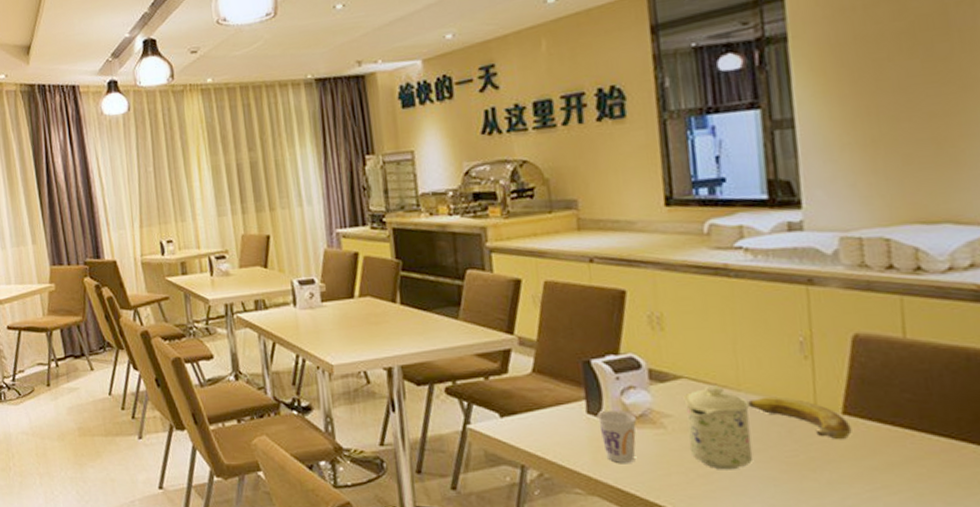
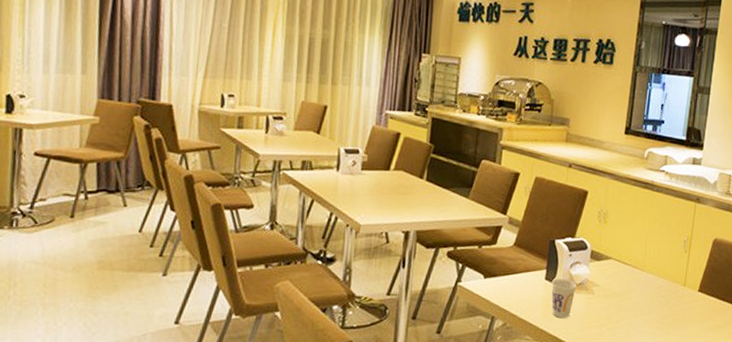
mug: present [683,385,753,470] -> none [605,265,648,326]
banana: present [748,396,852,440] -> none [647,276,701,309]

